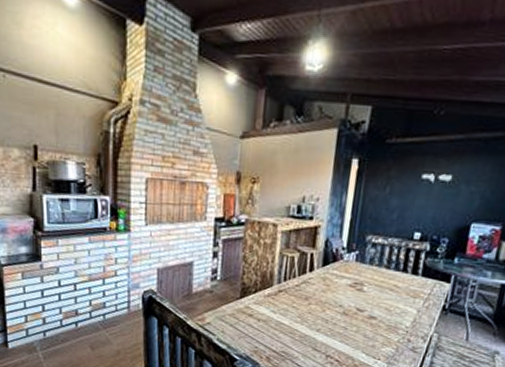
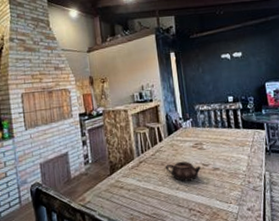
teapot: none [310,299,355,326] -> present [166,161,202,182]

